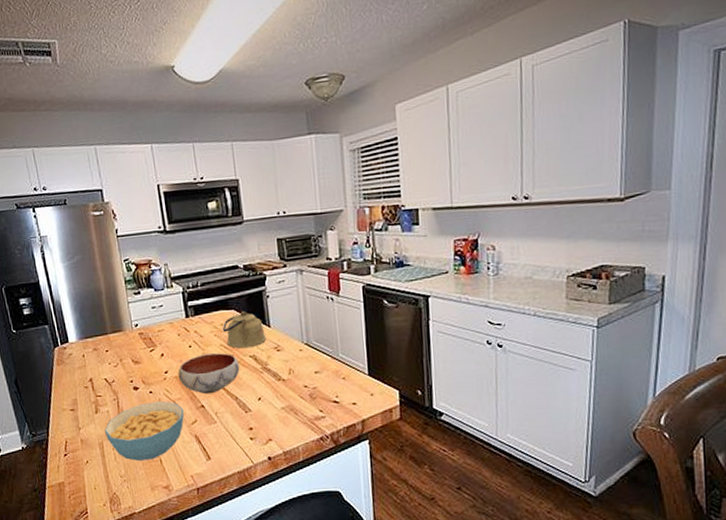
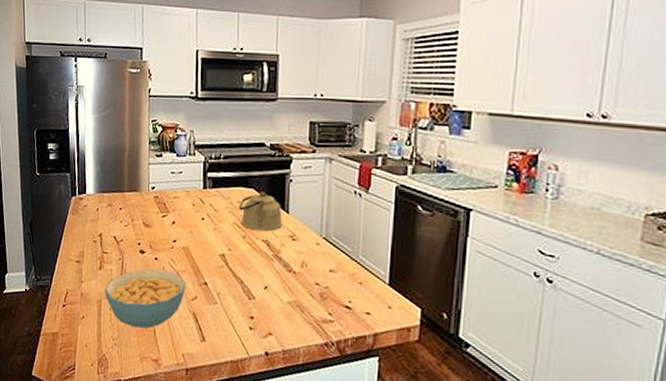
bowl: present [177,353,240,394] -> none [185,229,250,273]

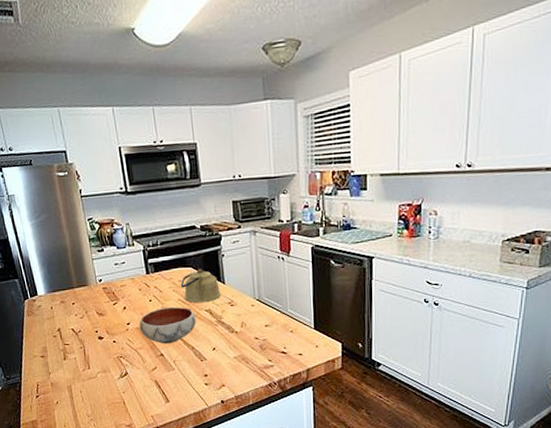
cereal bowl: present [104,268,187,329] -> none [72,350,145,403]
bowl: none [185,229,250,273] -> present [139,307,196,344]

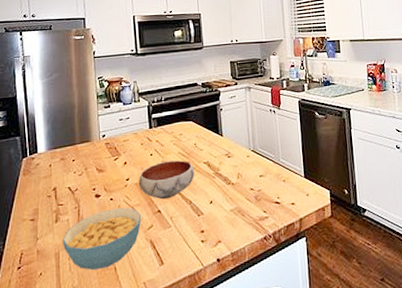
cereal bowl: none [72,350,145,403] -> present [62,208,142,271]
kettle: present [180,268,222,303] -> none [181,122,219,156]

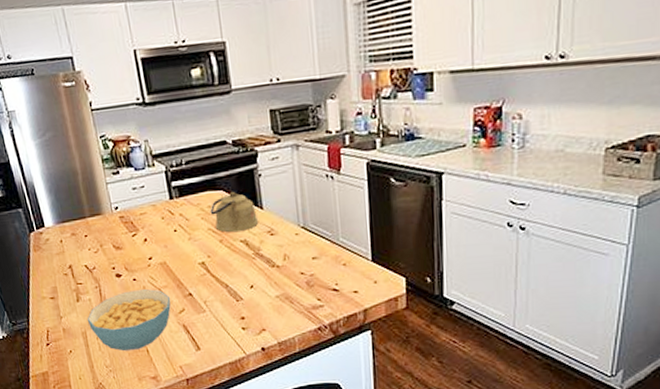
bowl: present [138,160,195,200] -> none [162,237,230,282]
kettle: none [181,122,219,156] -> present [210,191,259,233]

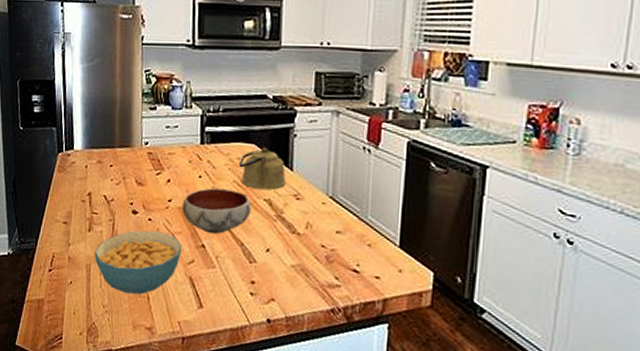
bowl: none [162,237,230,282] -> present [181,188,251,234]

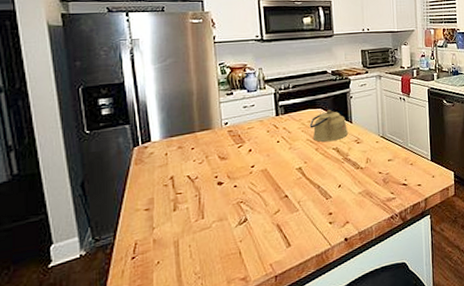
cereal bowl: present [94,230,183,295] -> none [181,194,268,256]
bowl: present [181,188,251,234] -> none [264,146,323,185]

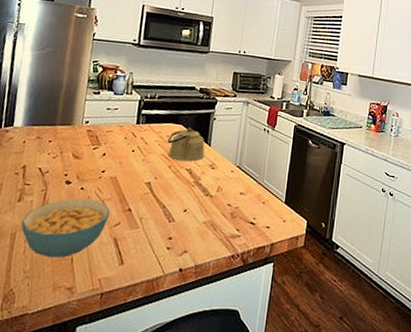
cereal bowl: none [181,194,268,256] -> present [21,198,111,259]

